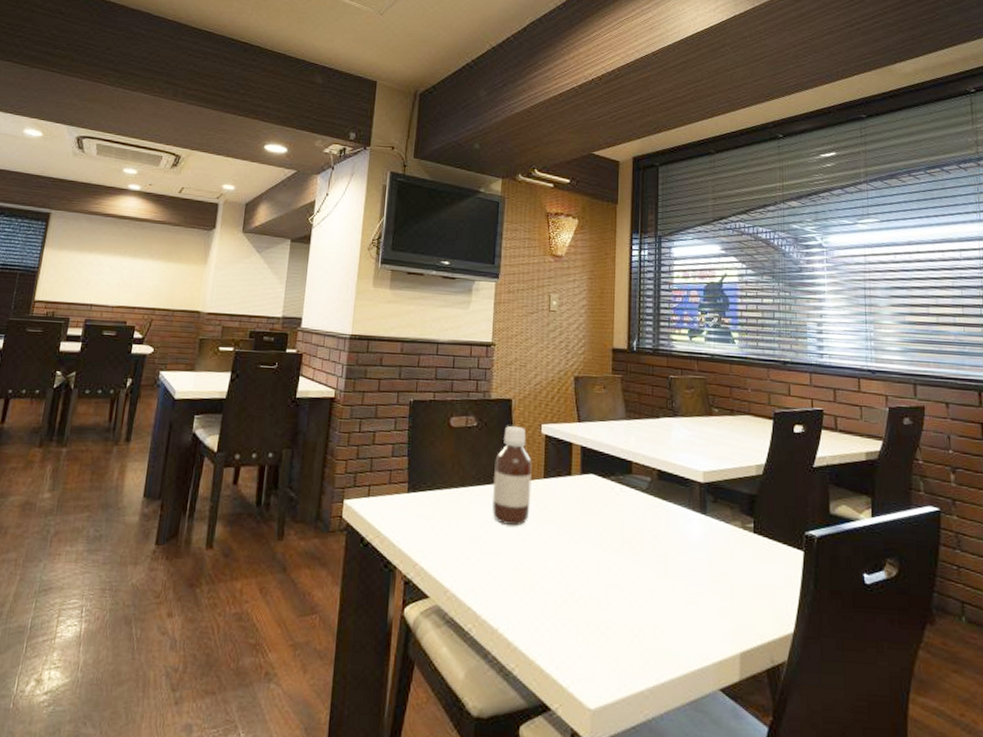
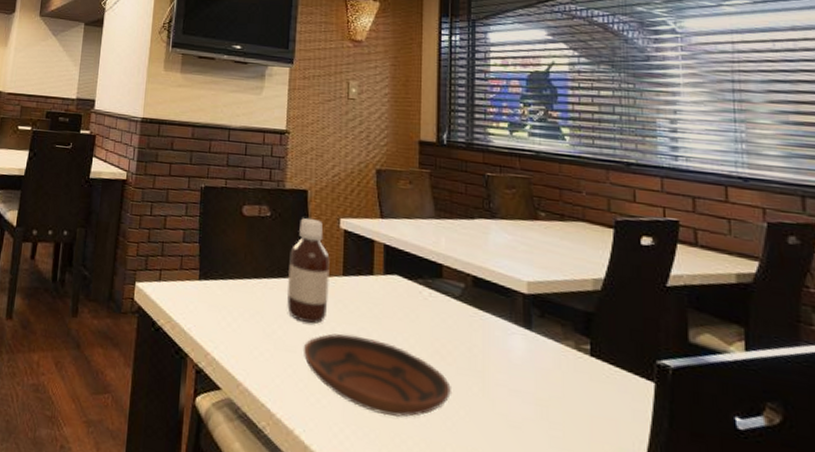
bowl: none [507,533,640,606] -> present [303,333,453,418]

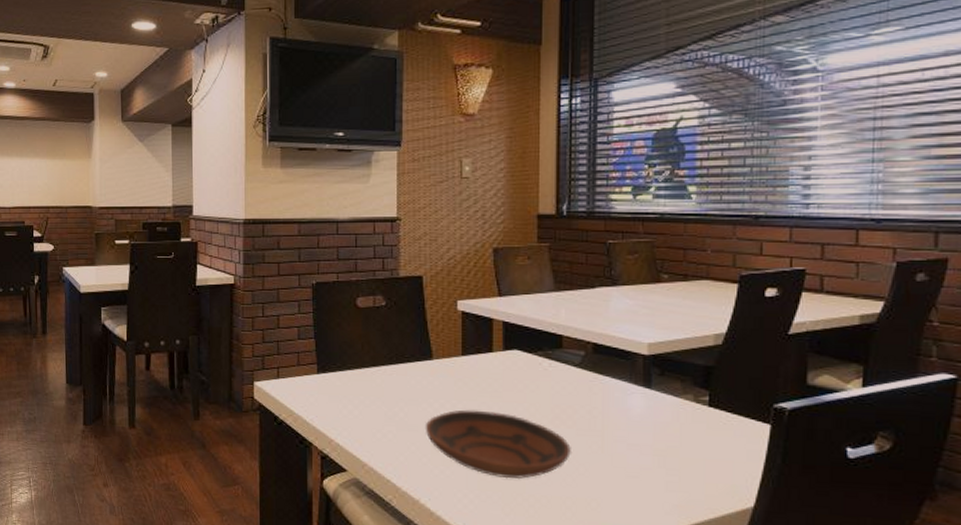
bottle: present [287,217,330,324] -> none [406,303,448,403]

